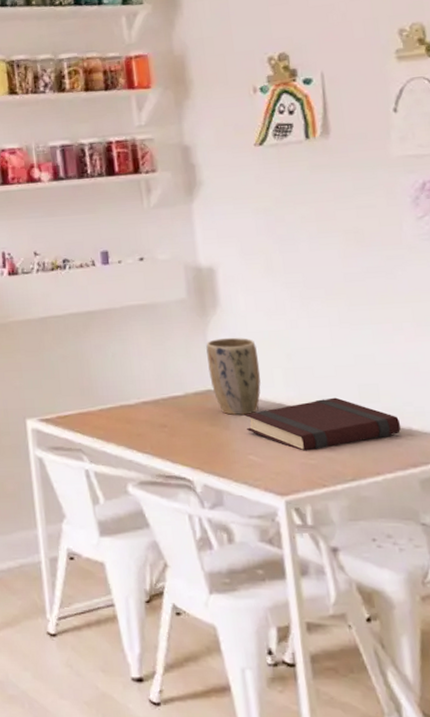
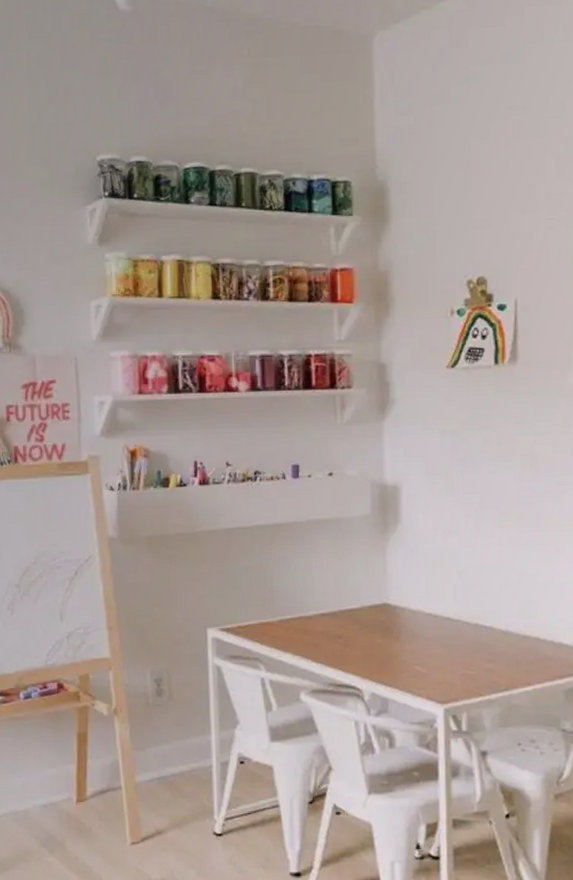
plant pot: present [206,337,261,416] -> none [385,553,433,629]
book: present [245,397,401,451] -> none [415,613,553,663]

